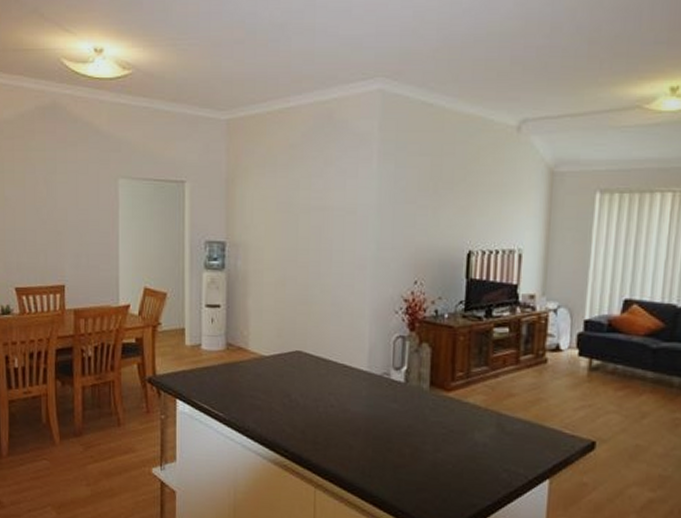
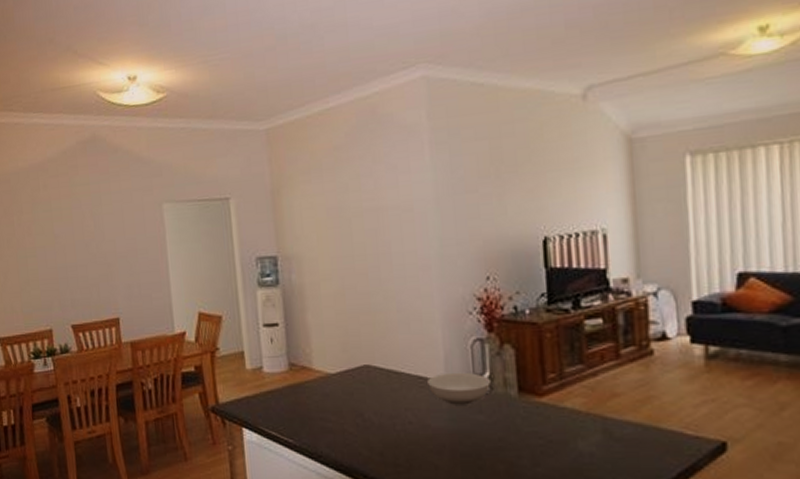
bowl: none [352,364,407,394] -> present [428,372,490,405]

